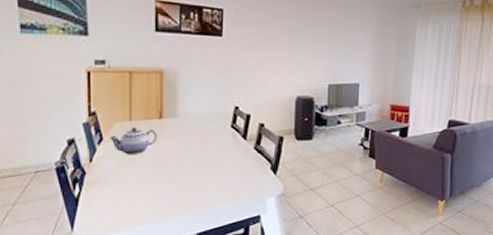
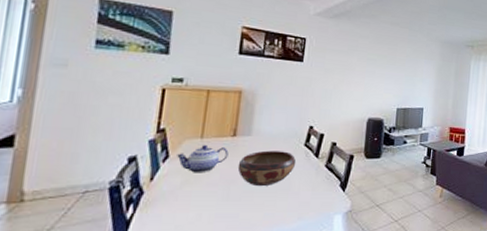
decorative bowl: none [167,132,225,168] -> present [237,150,297,186]

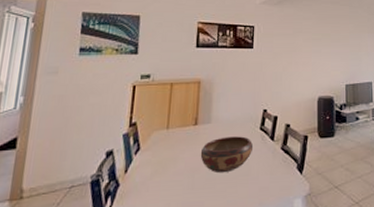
teapot: present [175,144,229,173] -> none [145,134,192,163]

